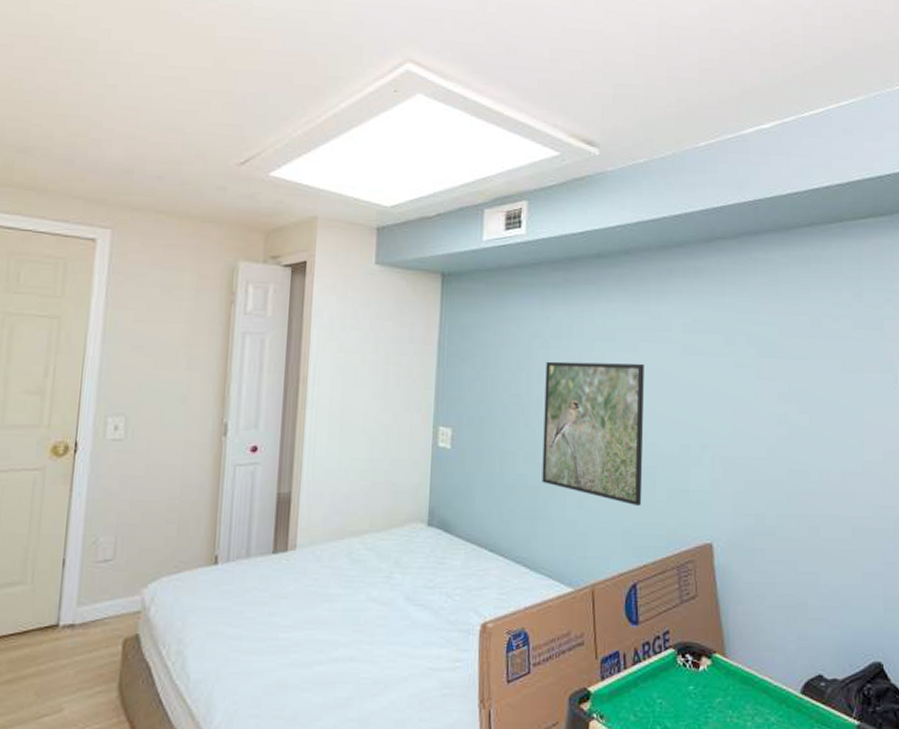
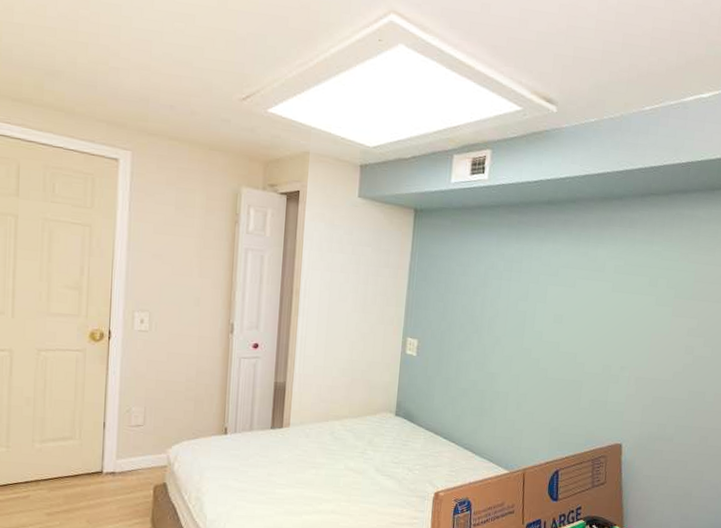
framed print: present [542,361,644,507] -> none [489,290,580,412]

